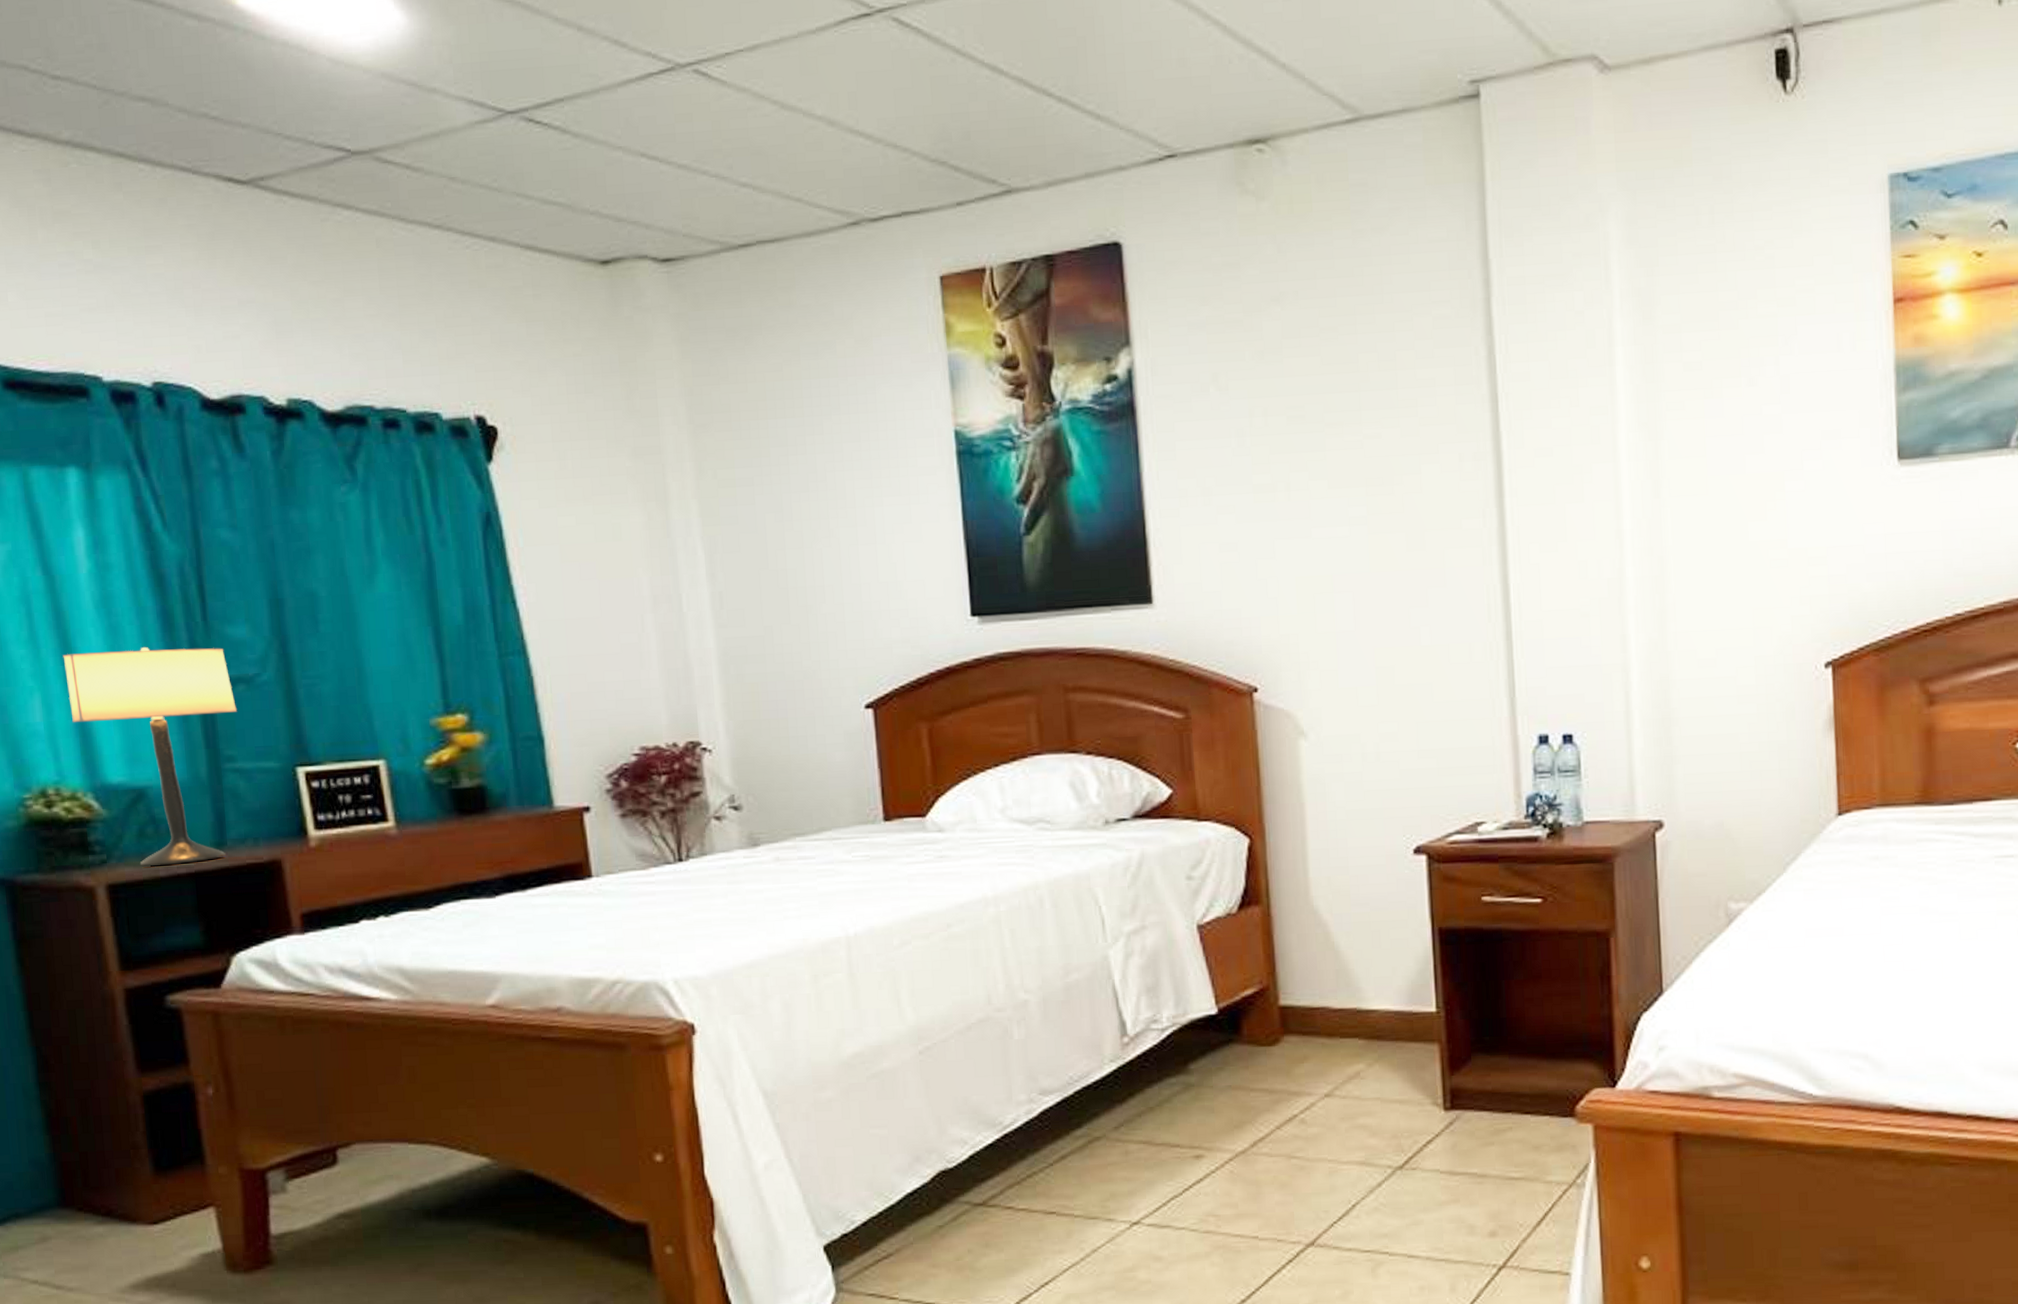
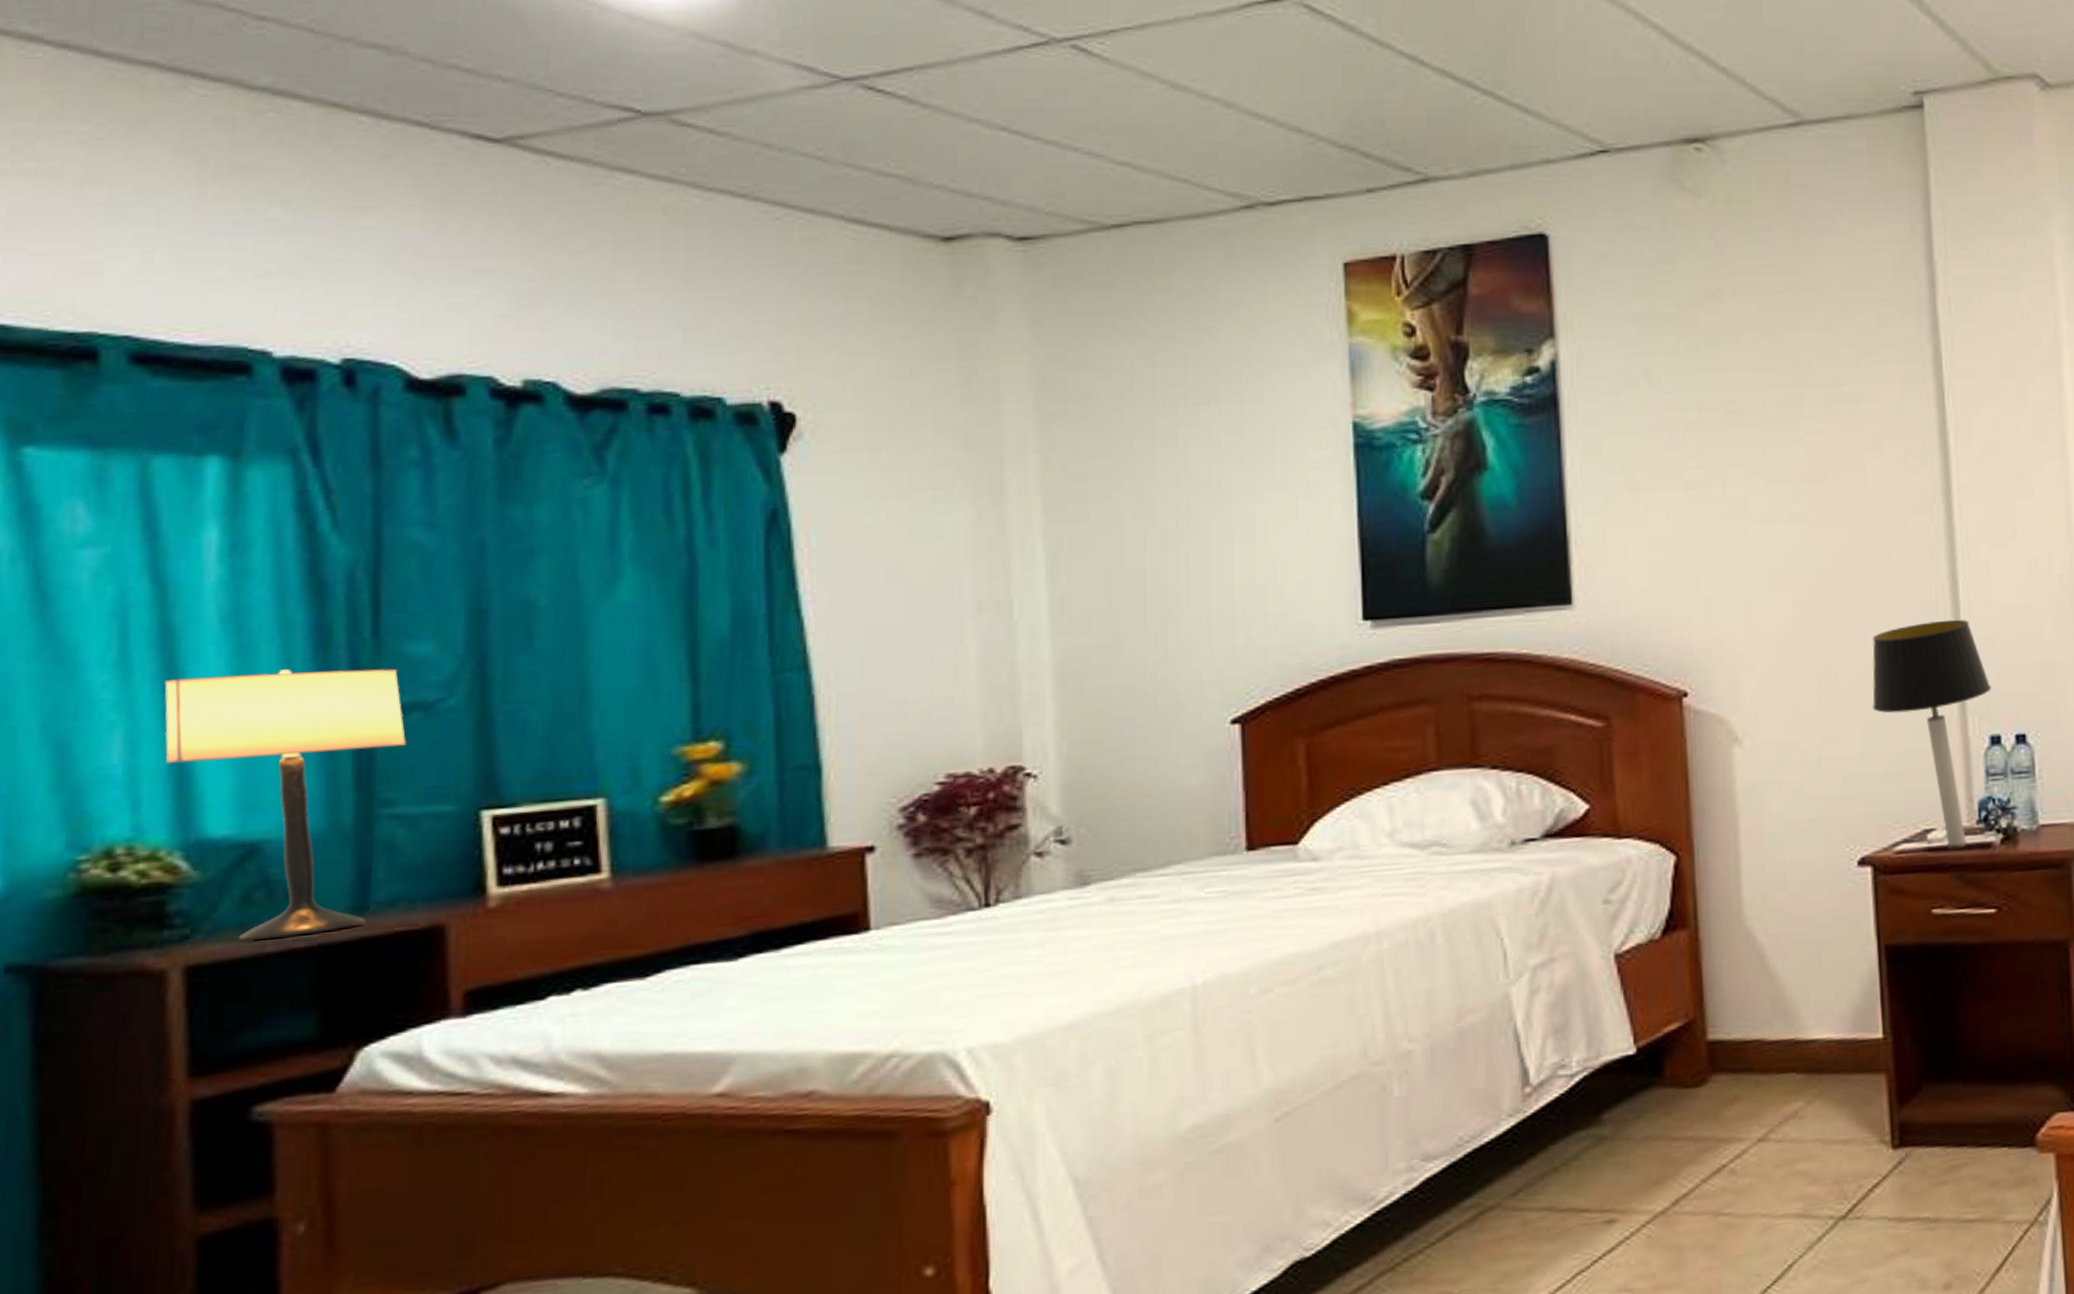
table lamp: none [1428,622,1540,842] -> present [1873,619,1992,850]

